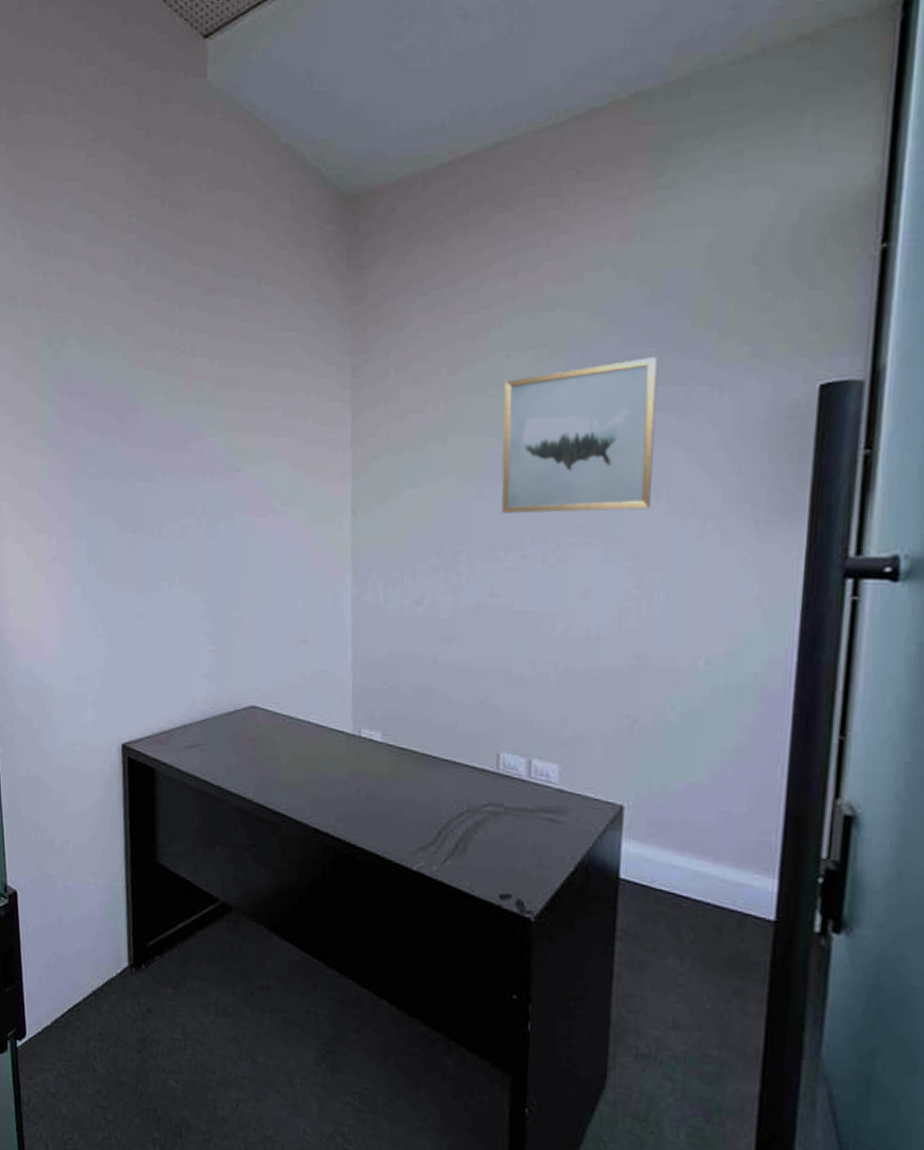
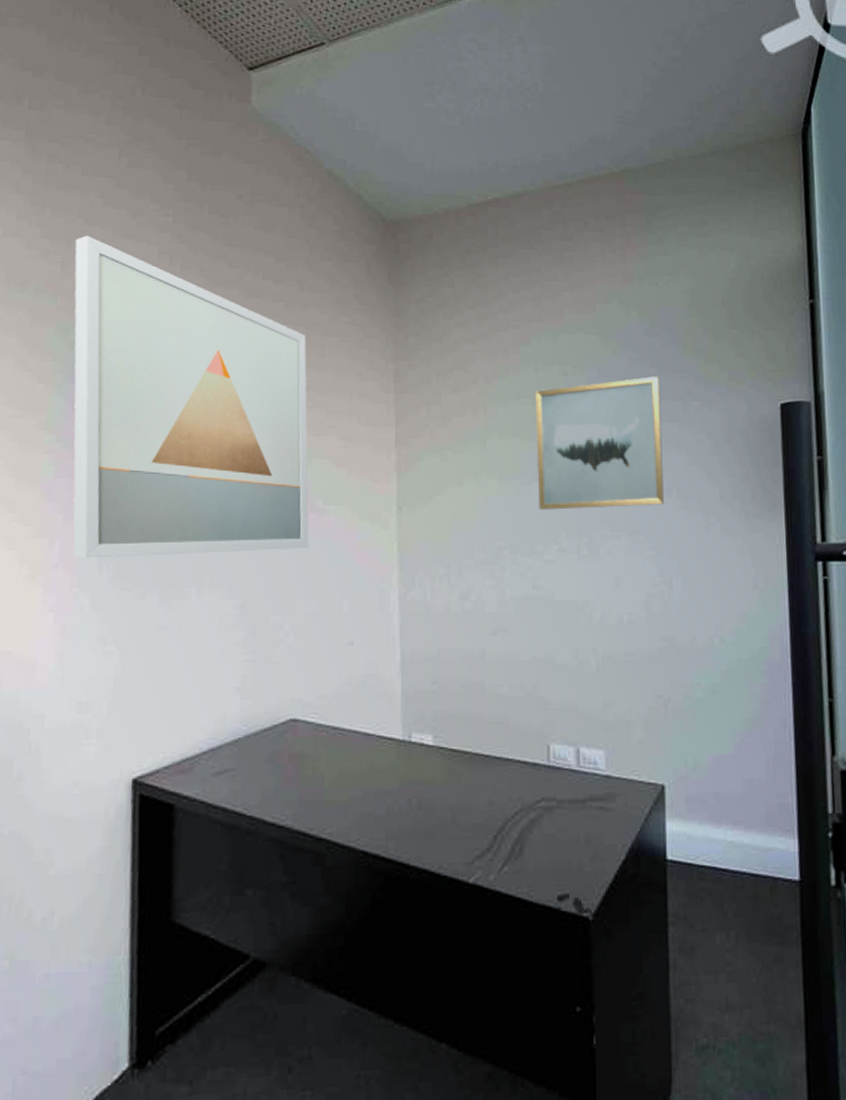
wall art: none [53,244,267,553] -> present [73,235,309,559]

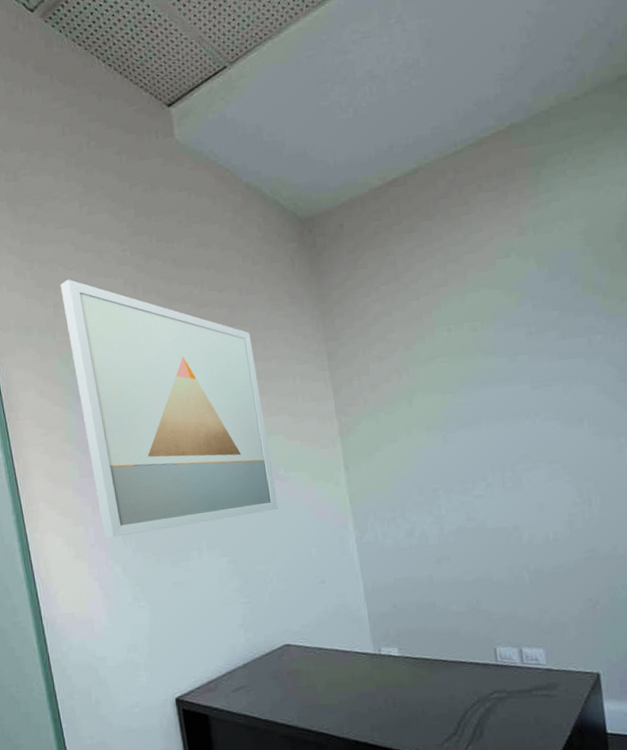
wall art: present [535,376,664,510] -> none [450,318,577,453]

